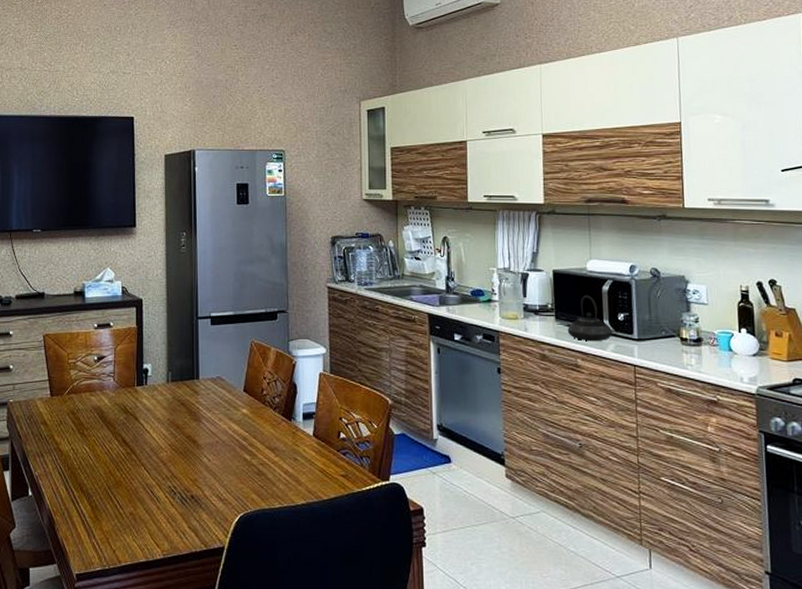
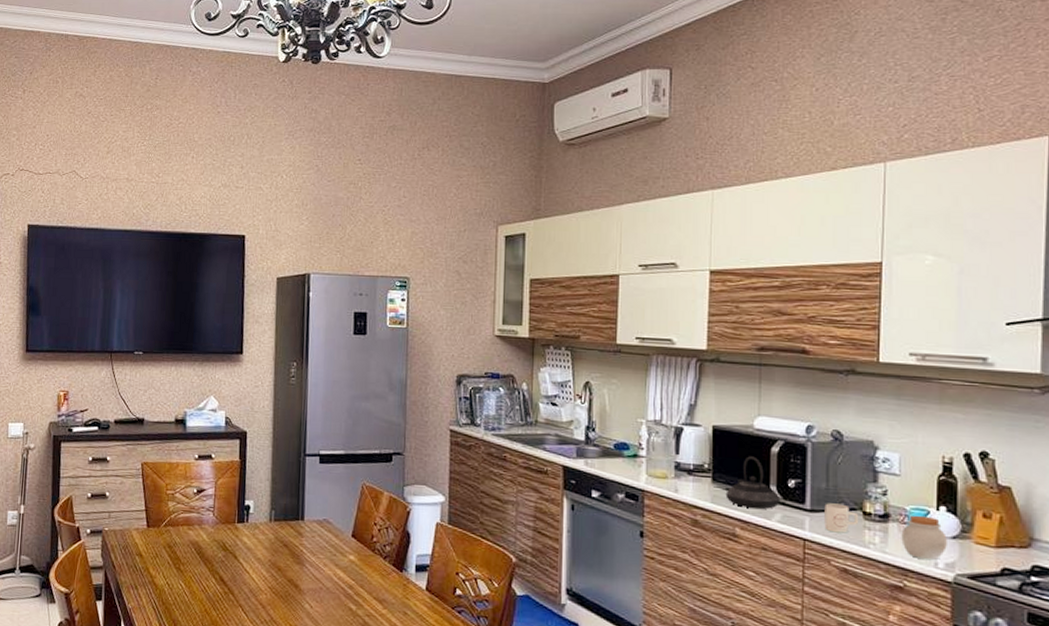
mug: none [649,332,678,358] -> present [824,503,859,533]
jar: none [712,338,749,376] -> present [901,515,947,561]

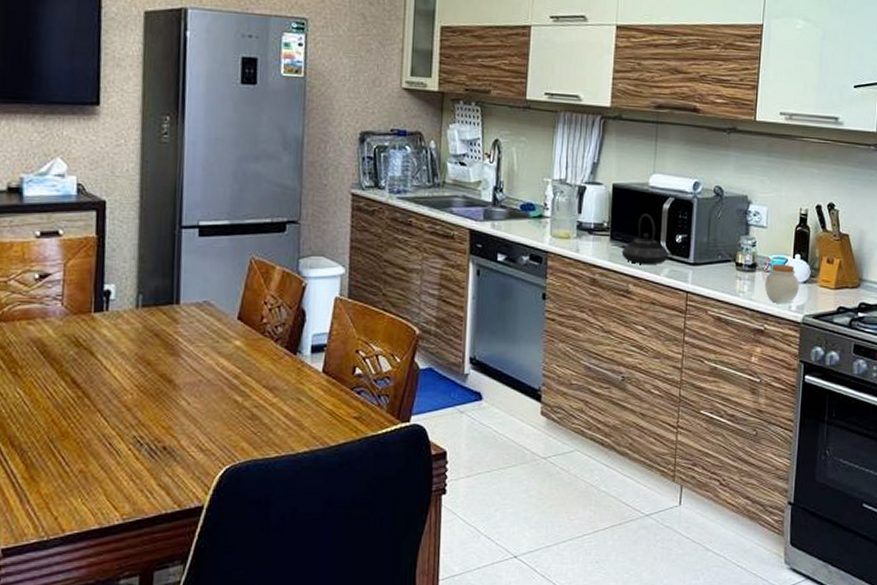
mug: present [824,503,859,533] -> none [704,256,733,284]

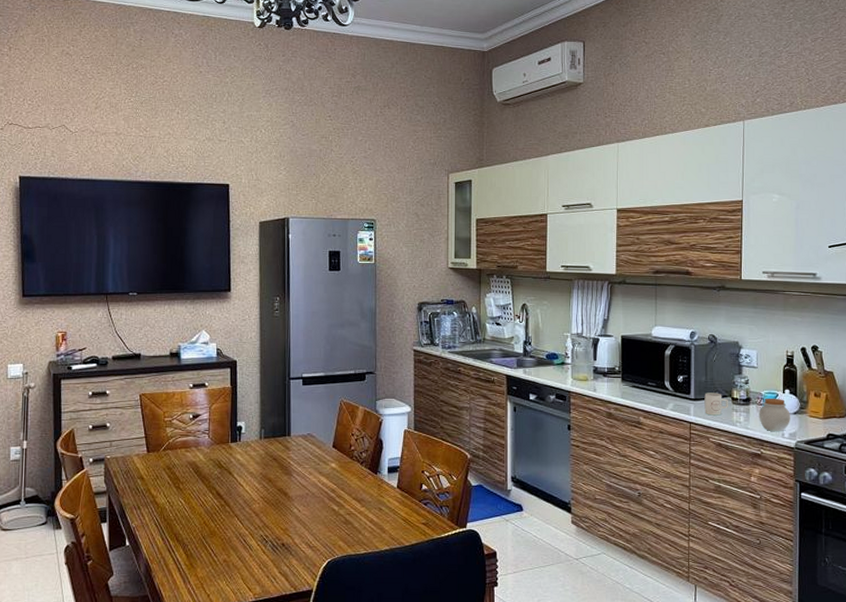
teapot: present [621,213,668,264] -> none [632,359,672,400]
mug: none [704,256,733,284] -> present [704,392,729,416]

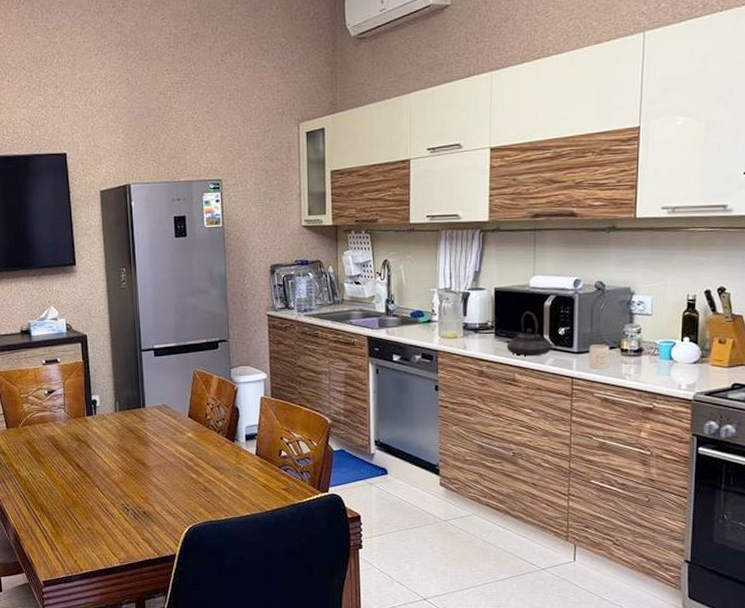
teapot: none [632,359,672,400] -> present [506,311,551,356]
jar: present [759,398,790,432] -> none [652,347,689,384]

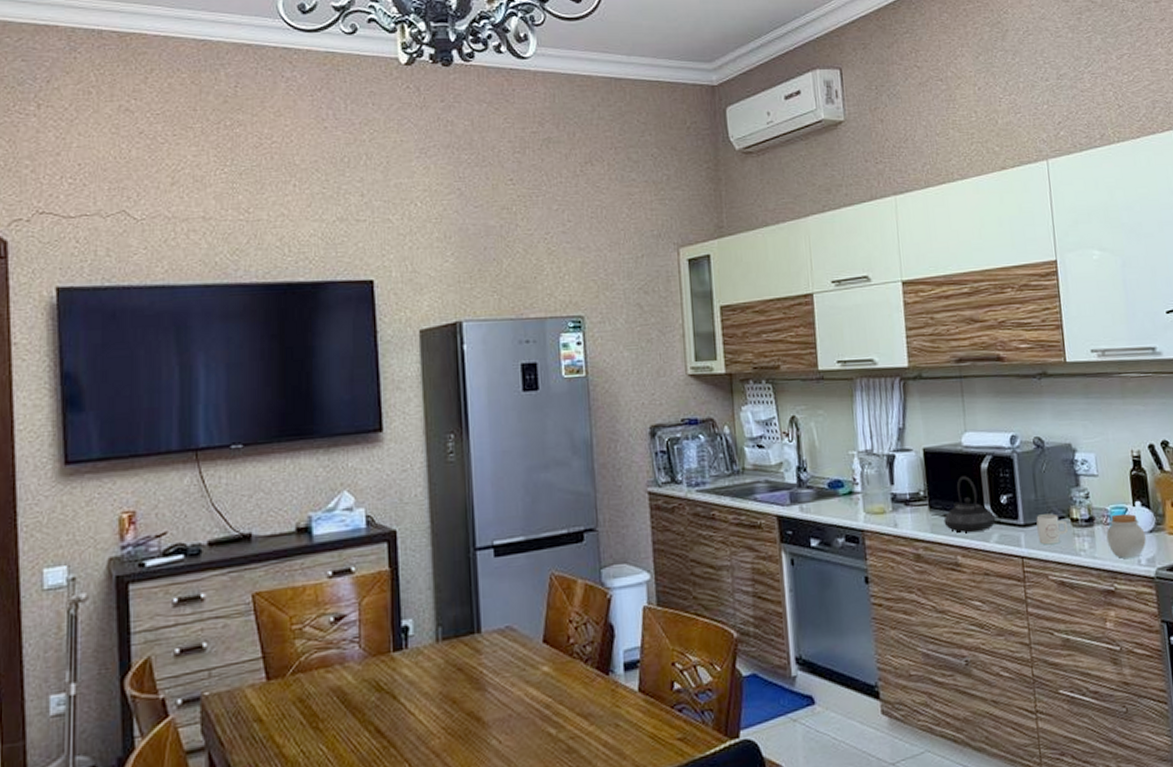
jar: none [652,347,689,384] -> present [1106,513,1146,559]

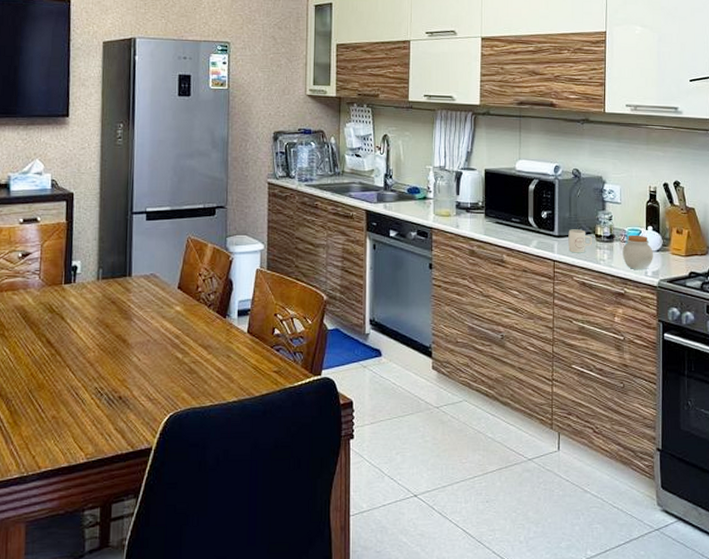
teapot: present [943,476,995,533] -> none [495,194,535,237]

